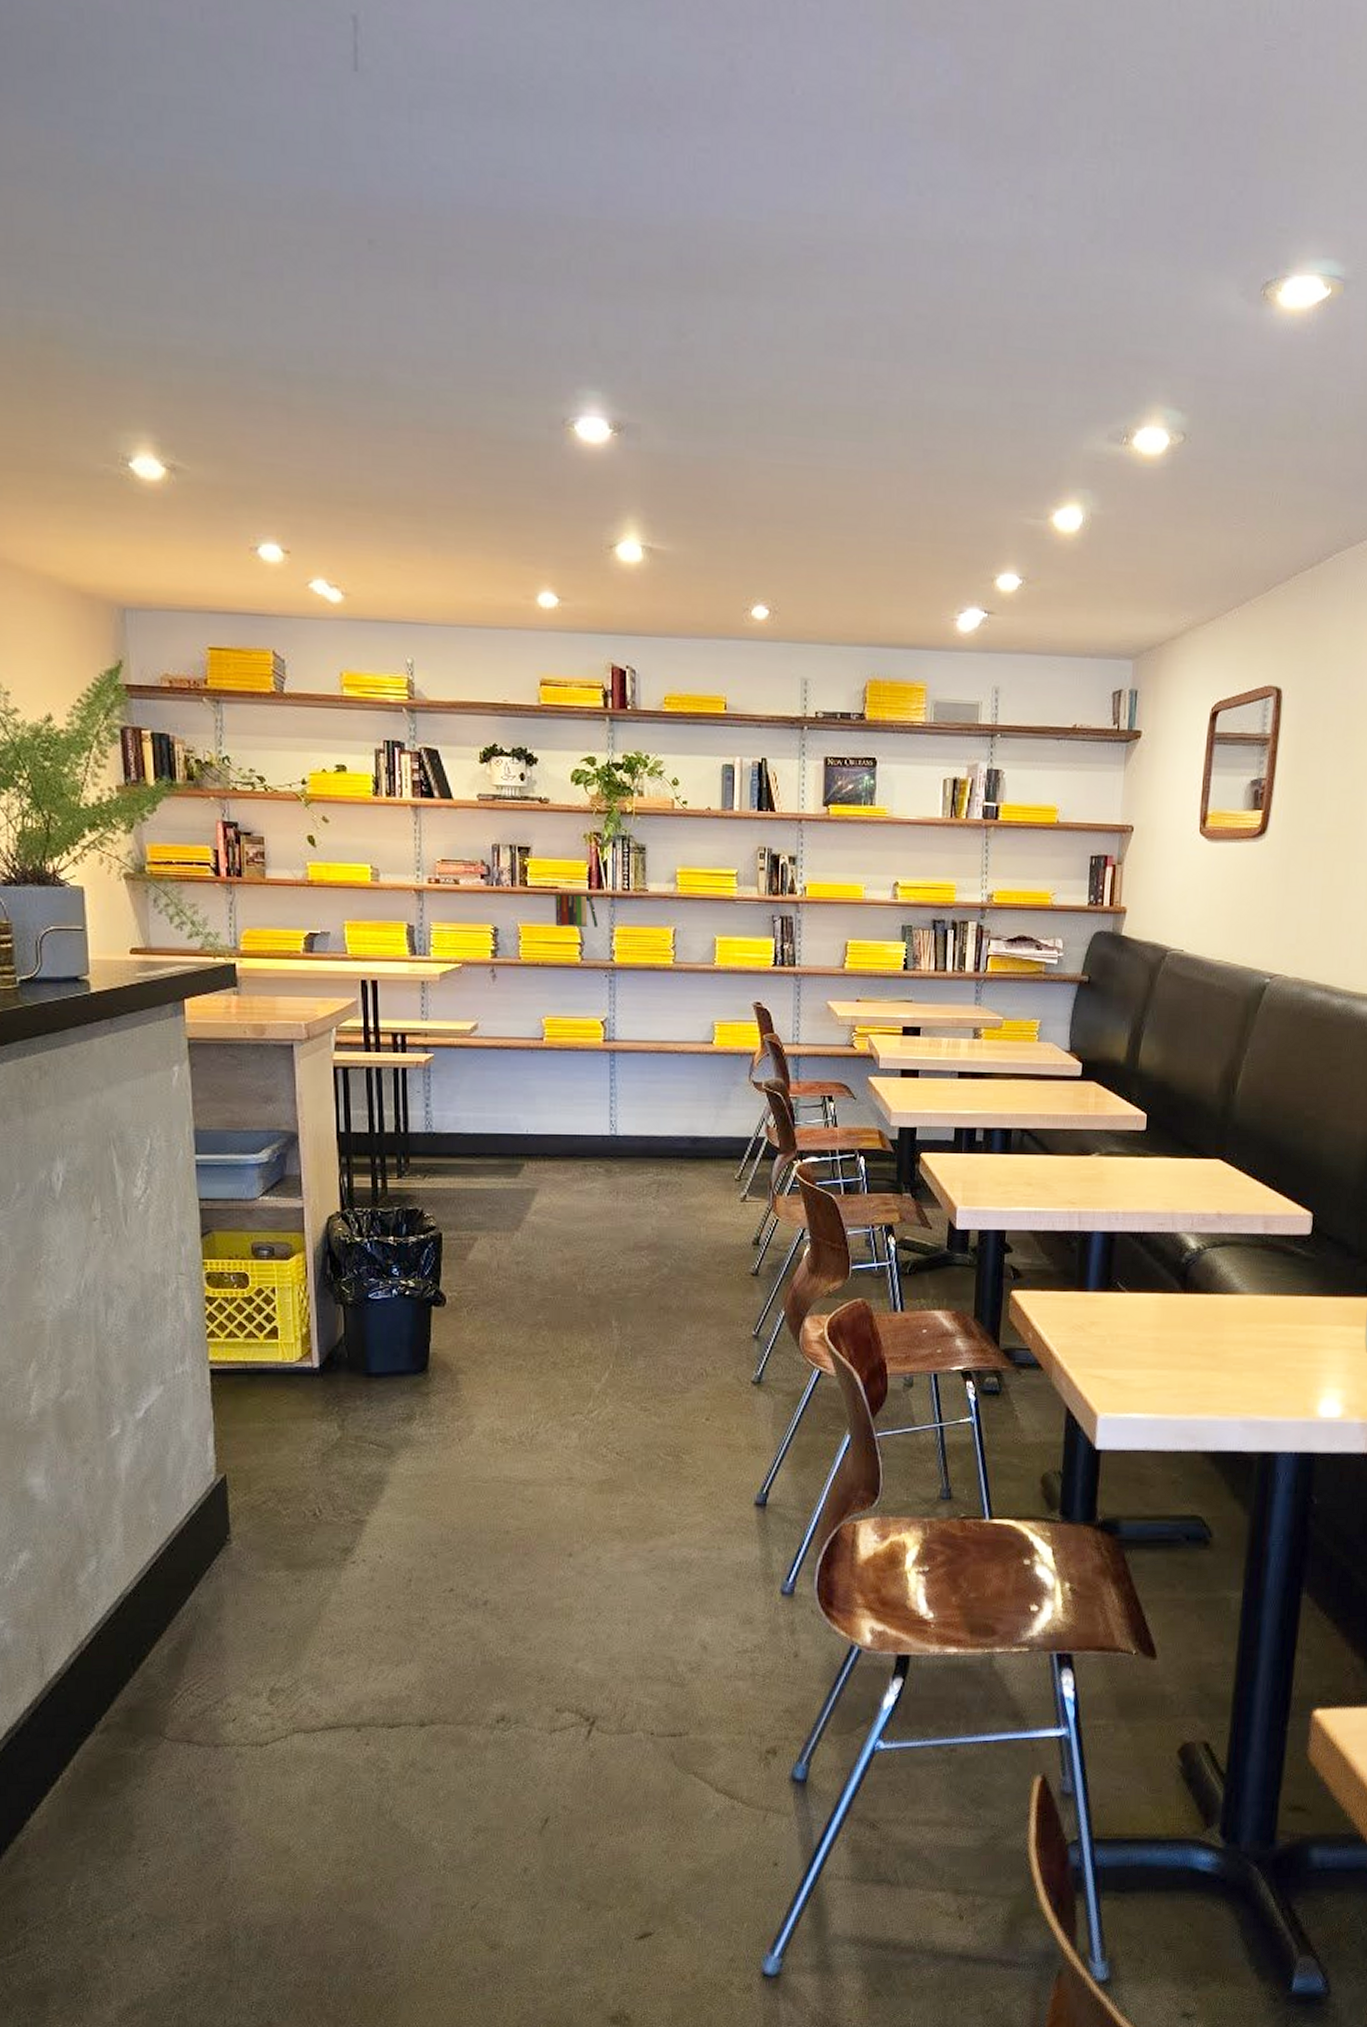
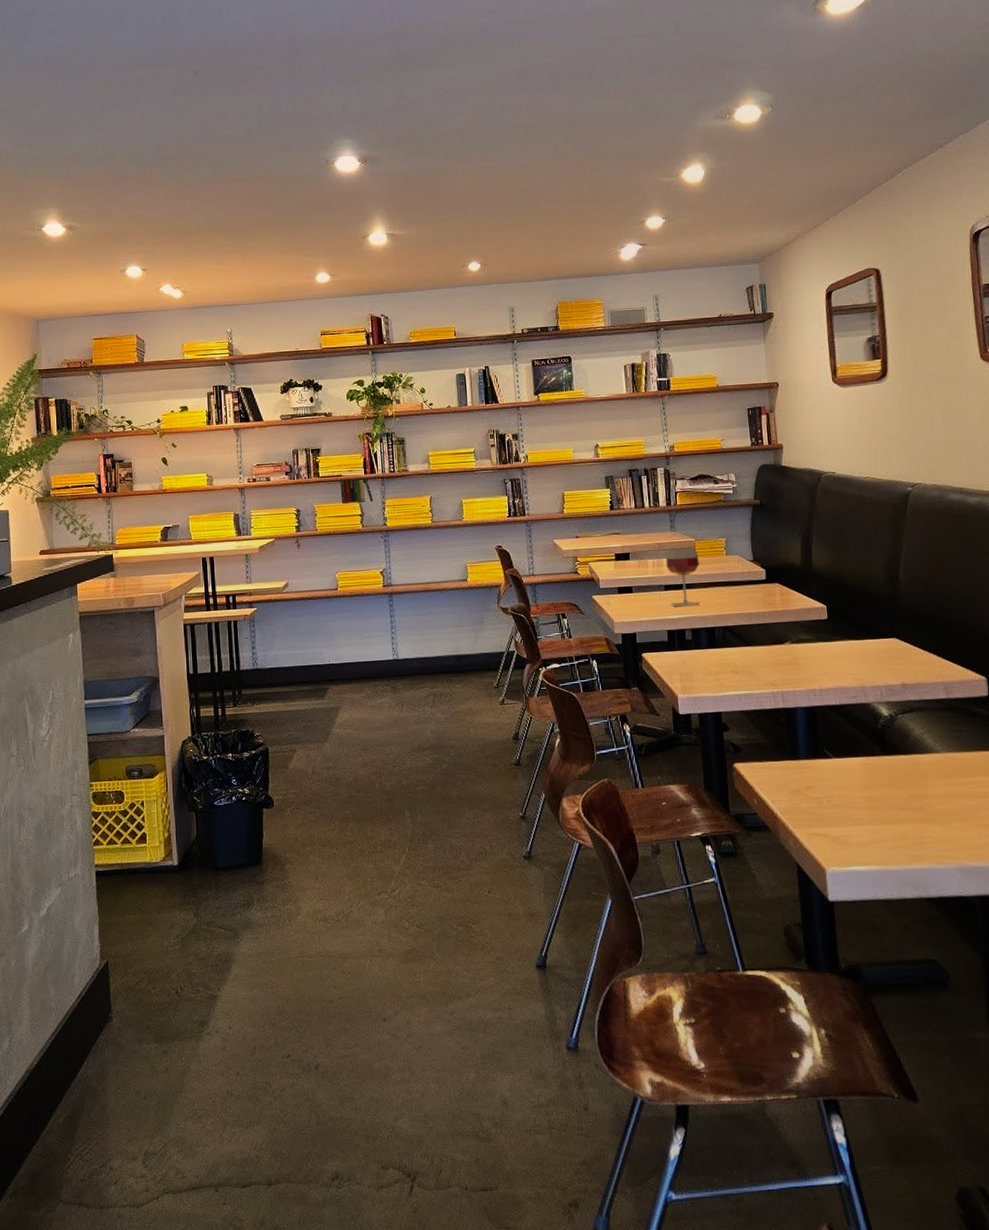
wineglass: none [963,1025,1005,1101] -> present [665,546,701,607]

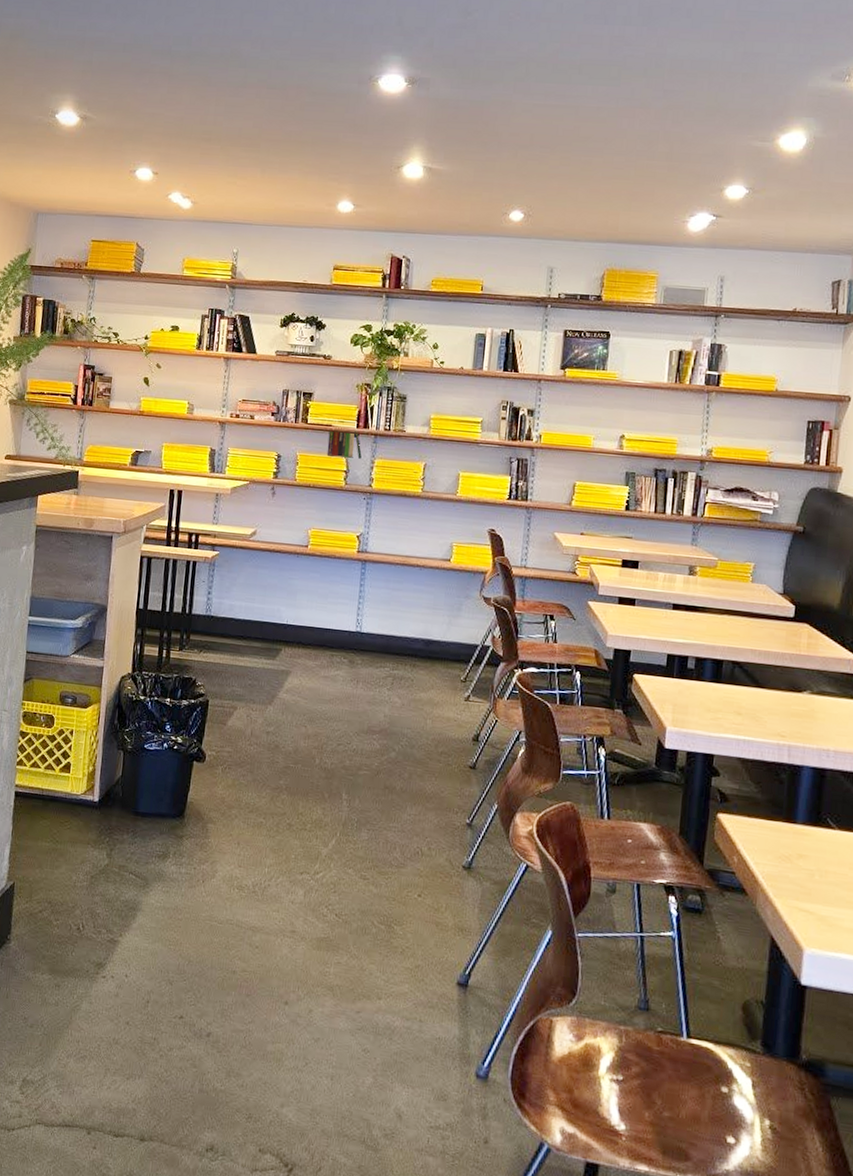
wineglass: present [665,546,701,607] -> none [677,563,719,633]

